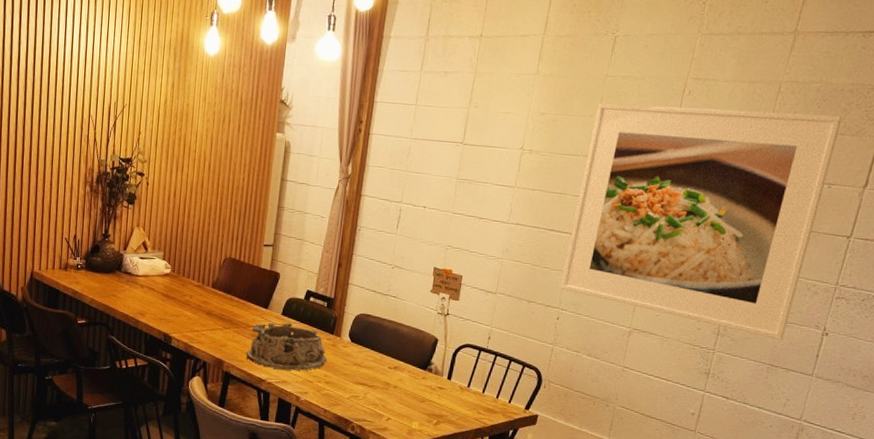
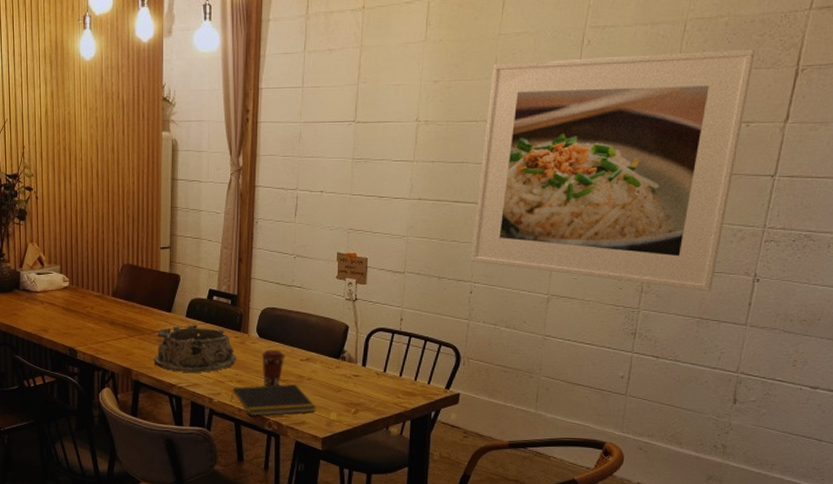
notepad: none [318,387,400,420] -> present [231,383,317,416]
coffee cup: none [351,354,375,391] -> present [262,349,286,387]

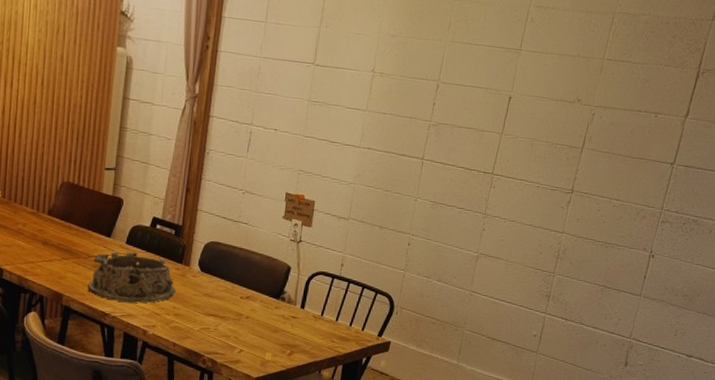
notepad: present [231,383,317,416] -> none [166,320,253,352]
coffee cup: present [262,349,286,387] -> none [201,284,226,323]
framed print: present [471,49,755,291] -> none [411,27,667,262]

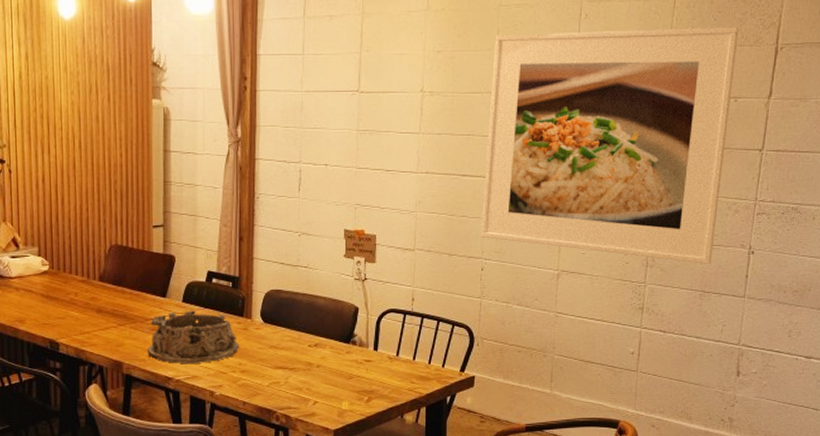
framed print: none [411,27,667,262] -> present [481,27,739,264]

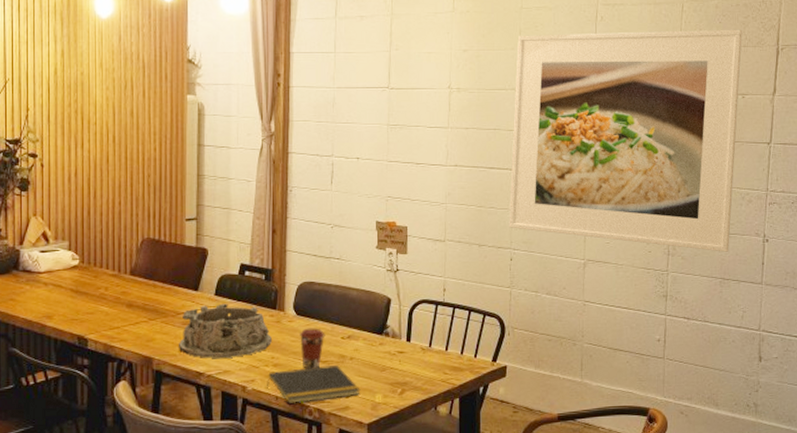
notepad: none [234,372,327,409] -> present [267,364,361,403]
coffee cup: none [267,335,292,376] -> present [300,328,325,369]

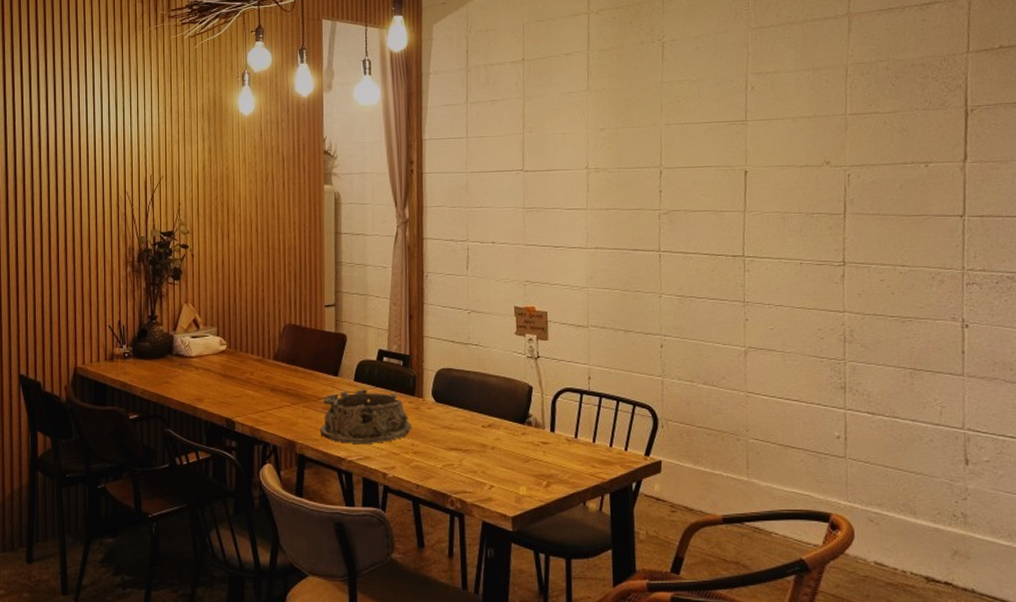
notepad: present [267,364,361,403] -> none [407,454,504,492]
coffee cup: present [300,328,325,369] -> none [439,415,465,458]
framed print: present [509,29,742,252] -> none [657,91,921,339]

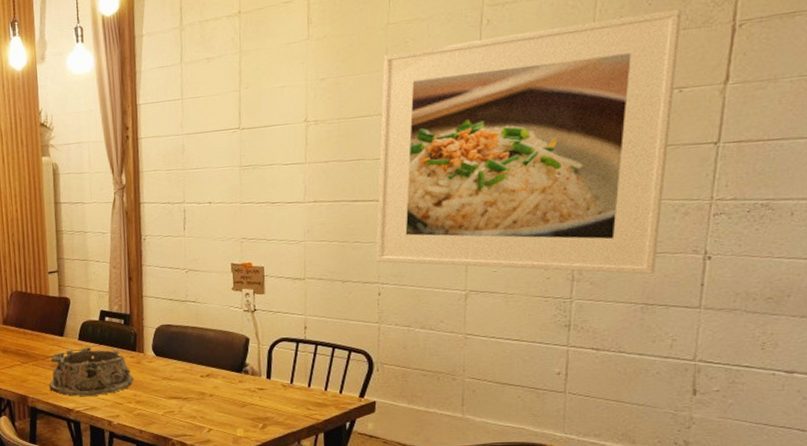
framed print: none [657,91,921,339] -> present [376,8,681,274]

